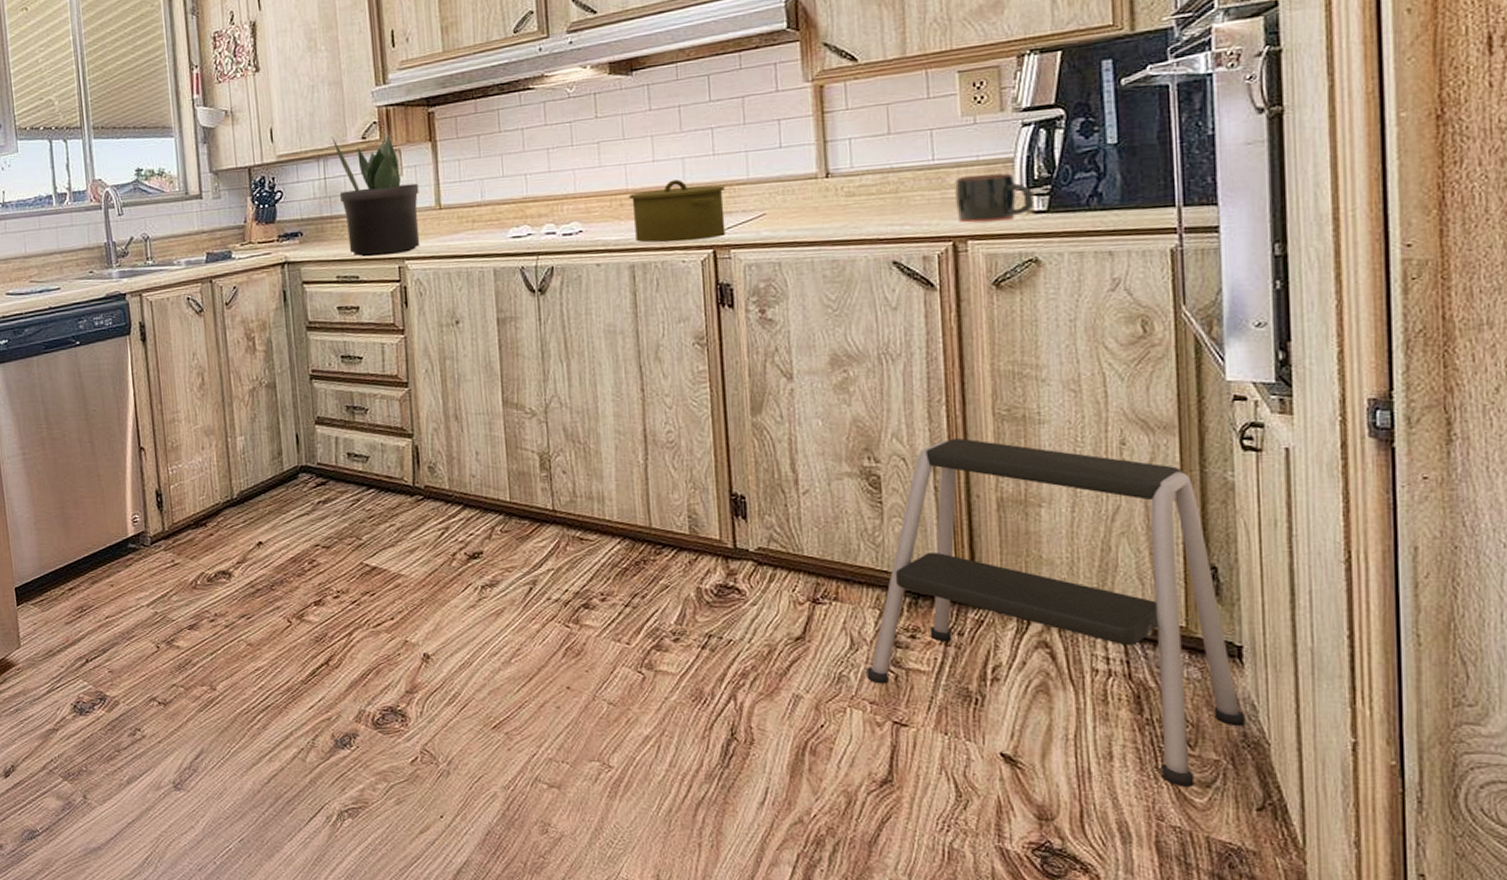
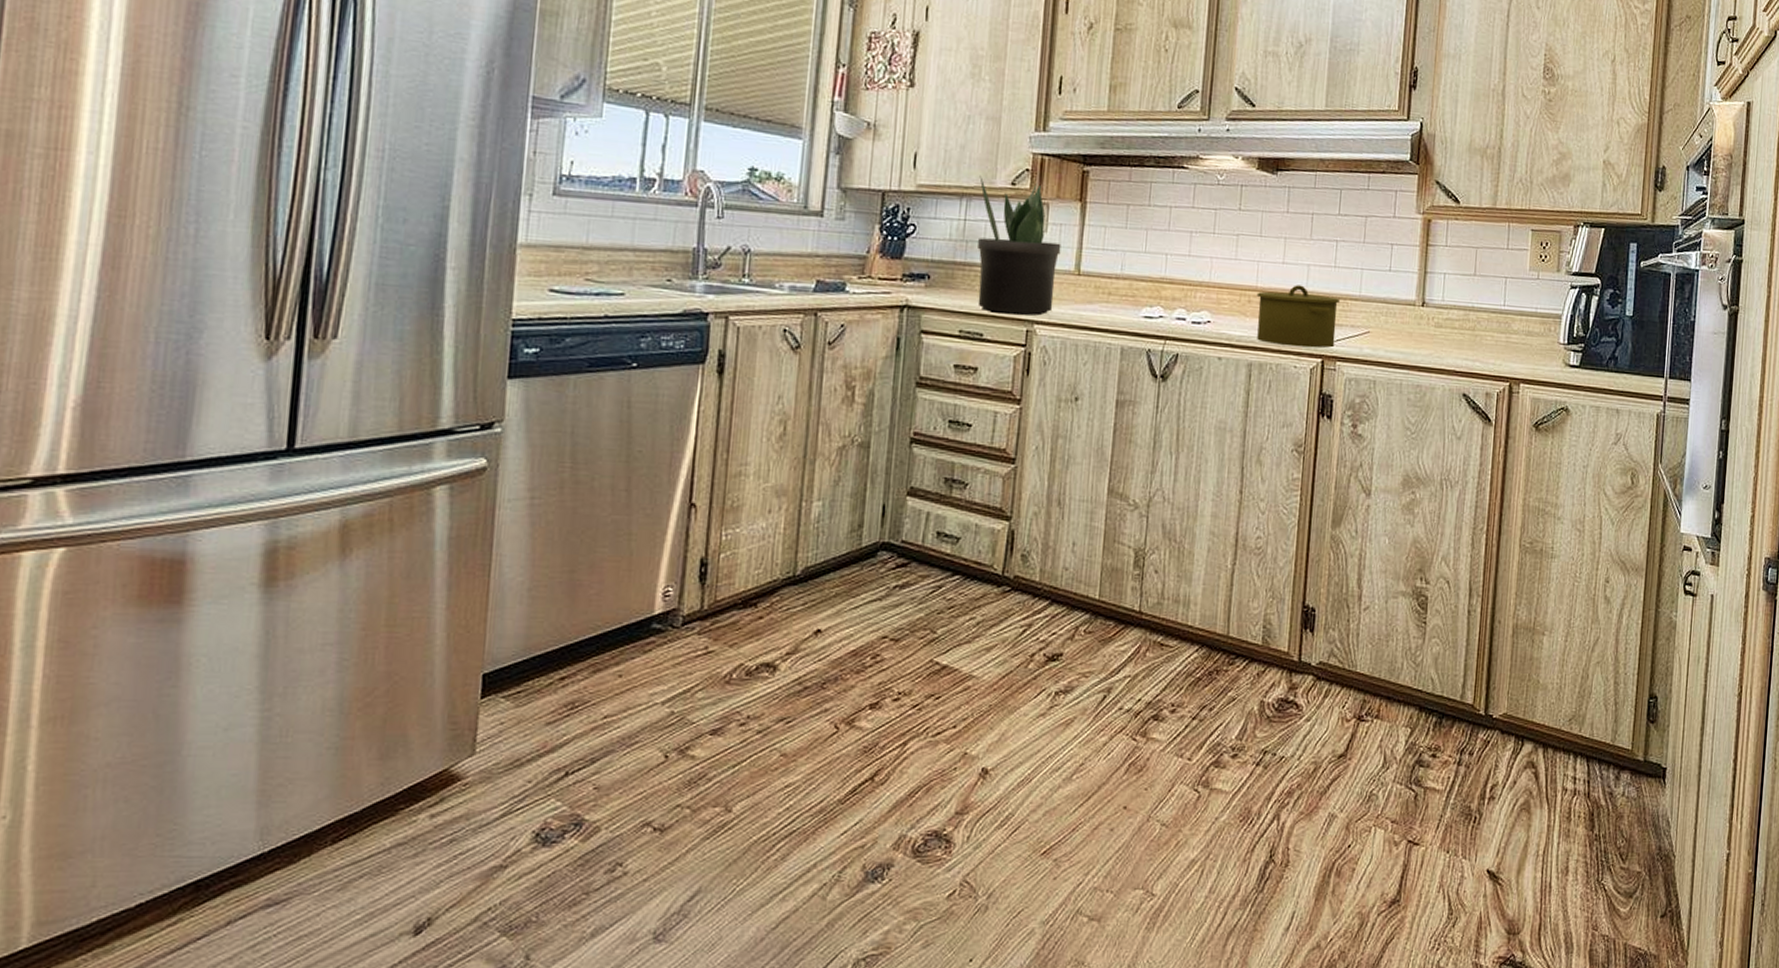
step stool: present [866,438,1246,787] -> none [1392,566,1662,898]
mug: present [955,173,1034,223] -> none [1515,325,1571,370]

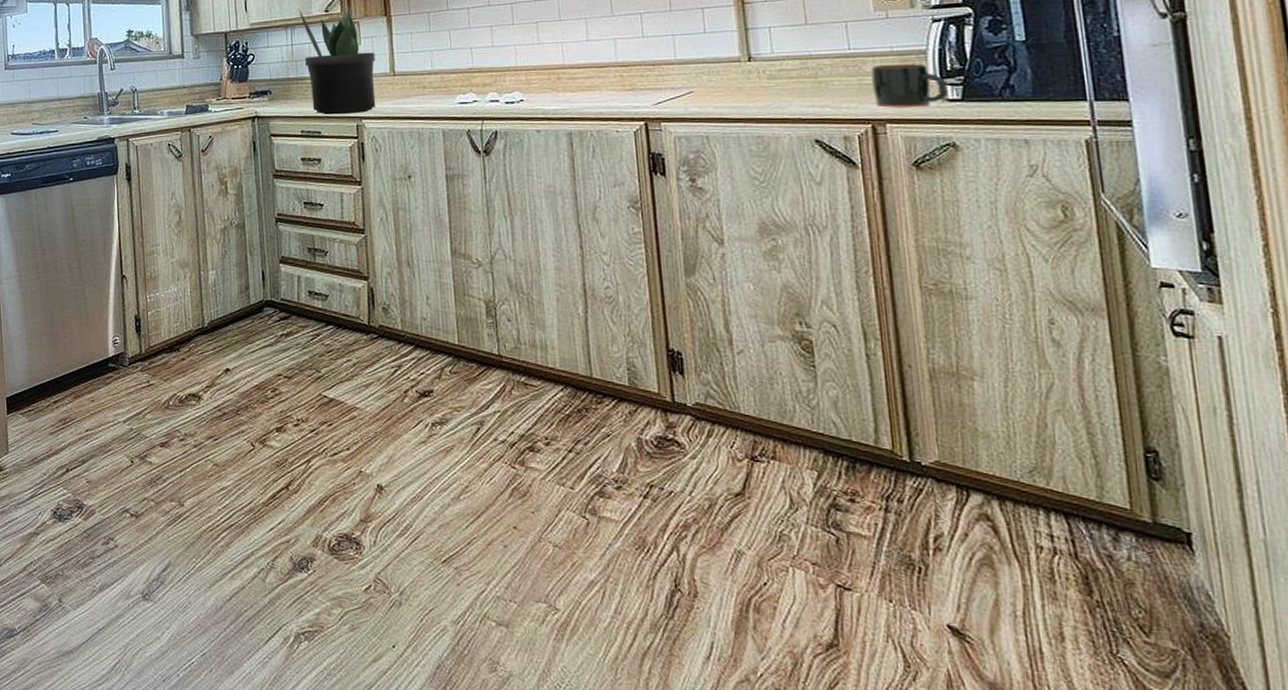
cooking pot: present [1256,285,1340,349] -> none [565,58,656,114]
mug: none [1515,325,1571,370] -> present [871,63,949,108]

